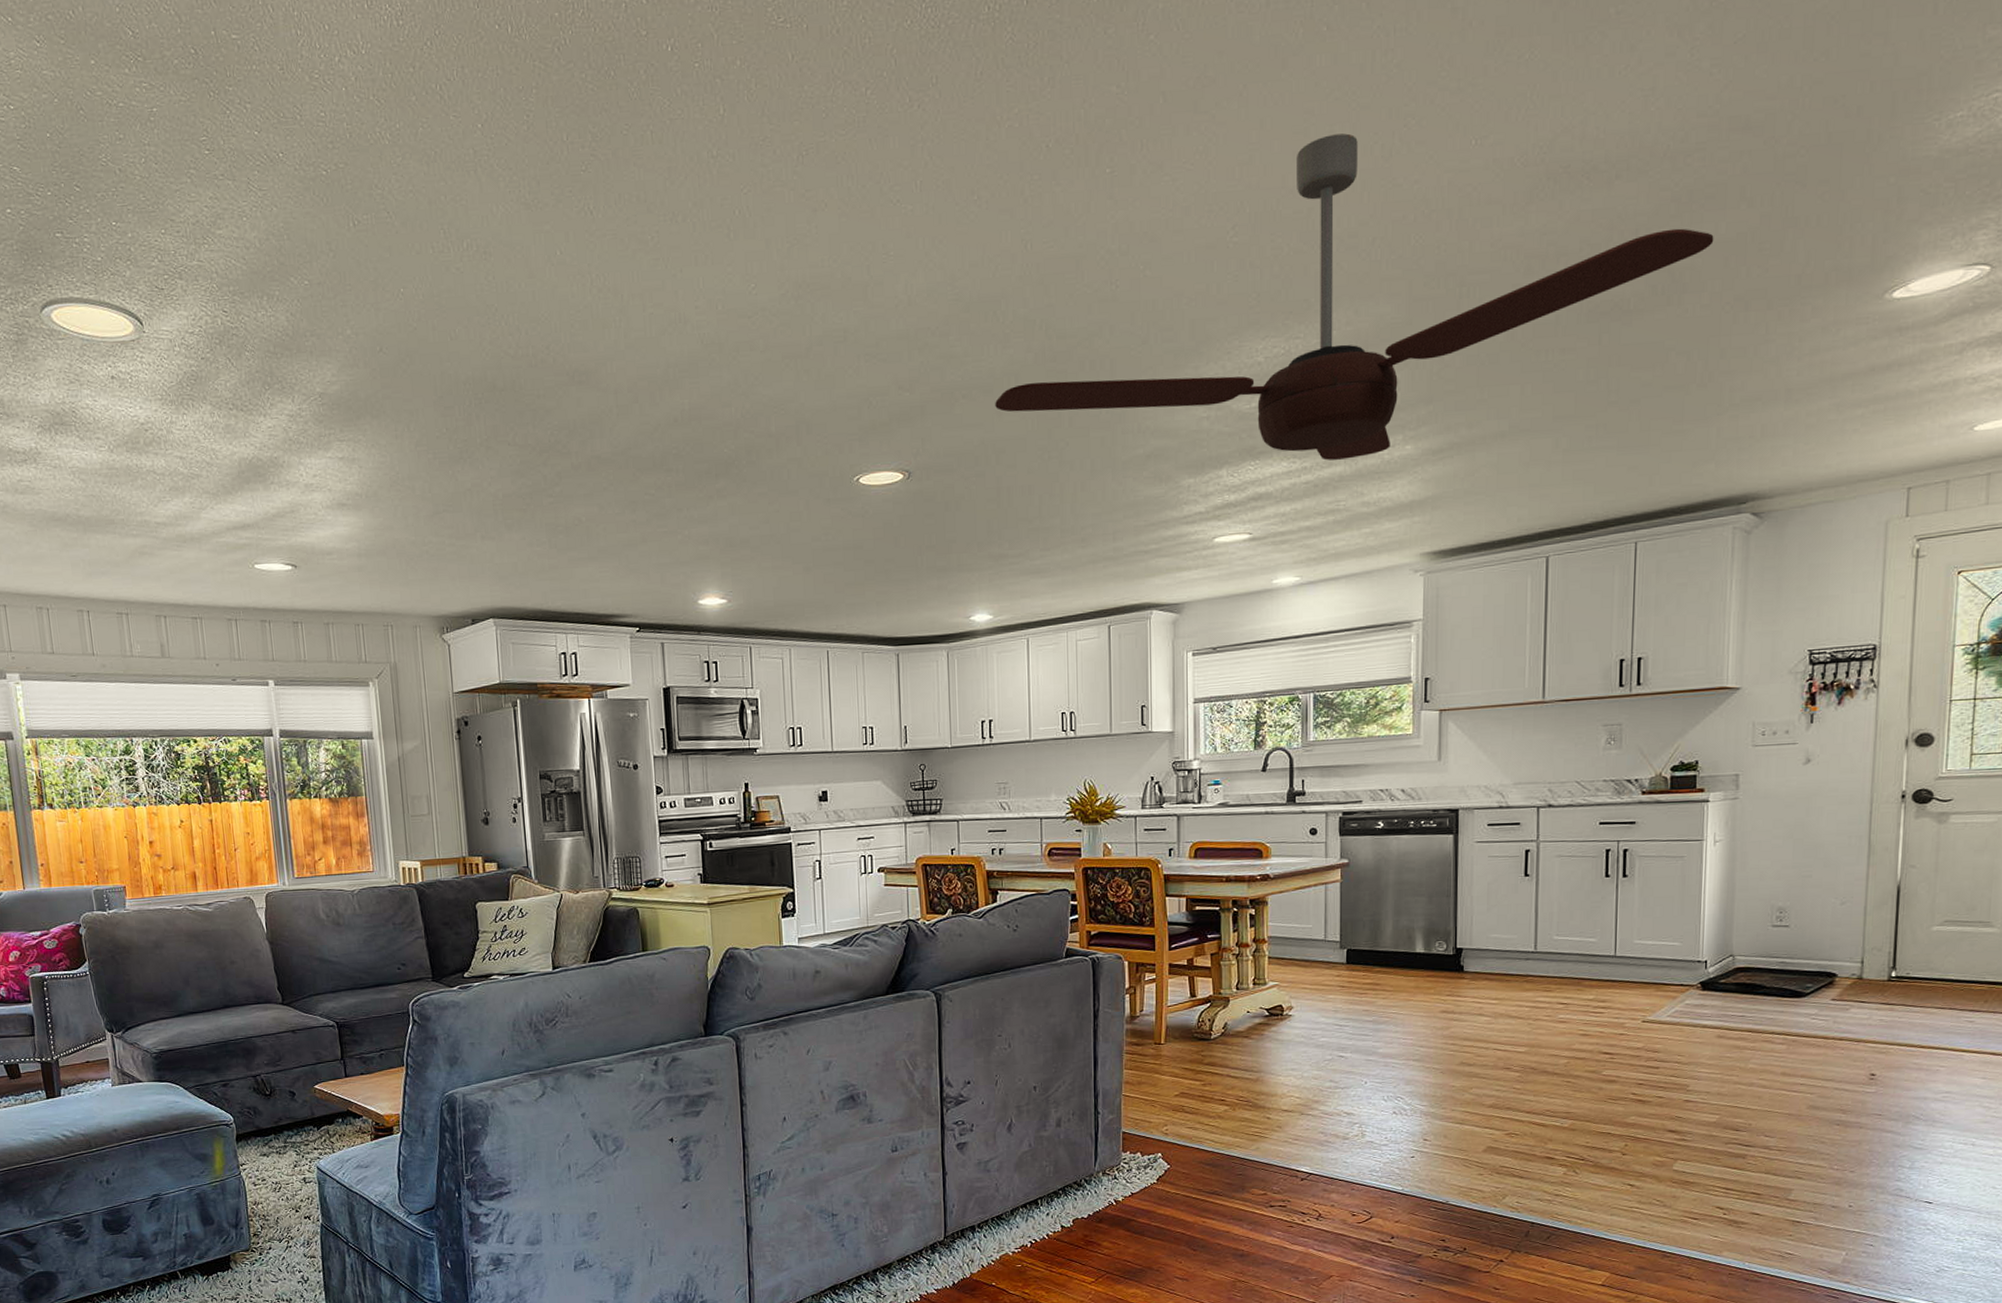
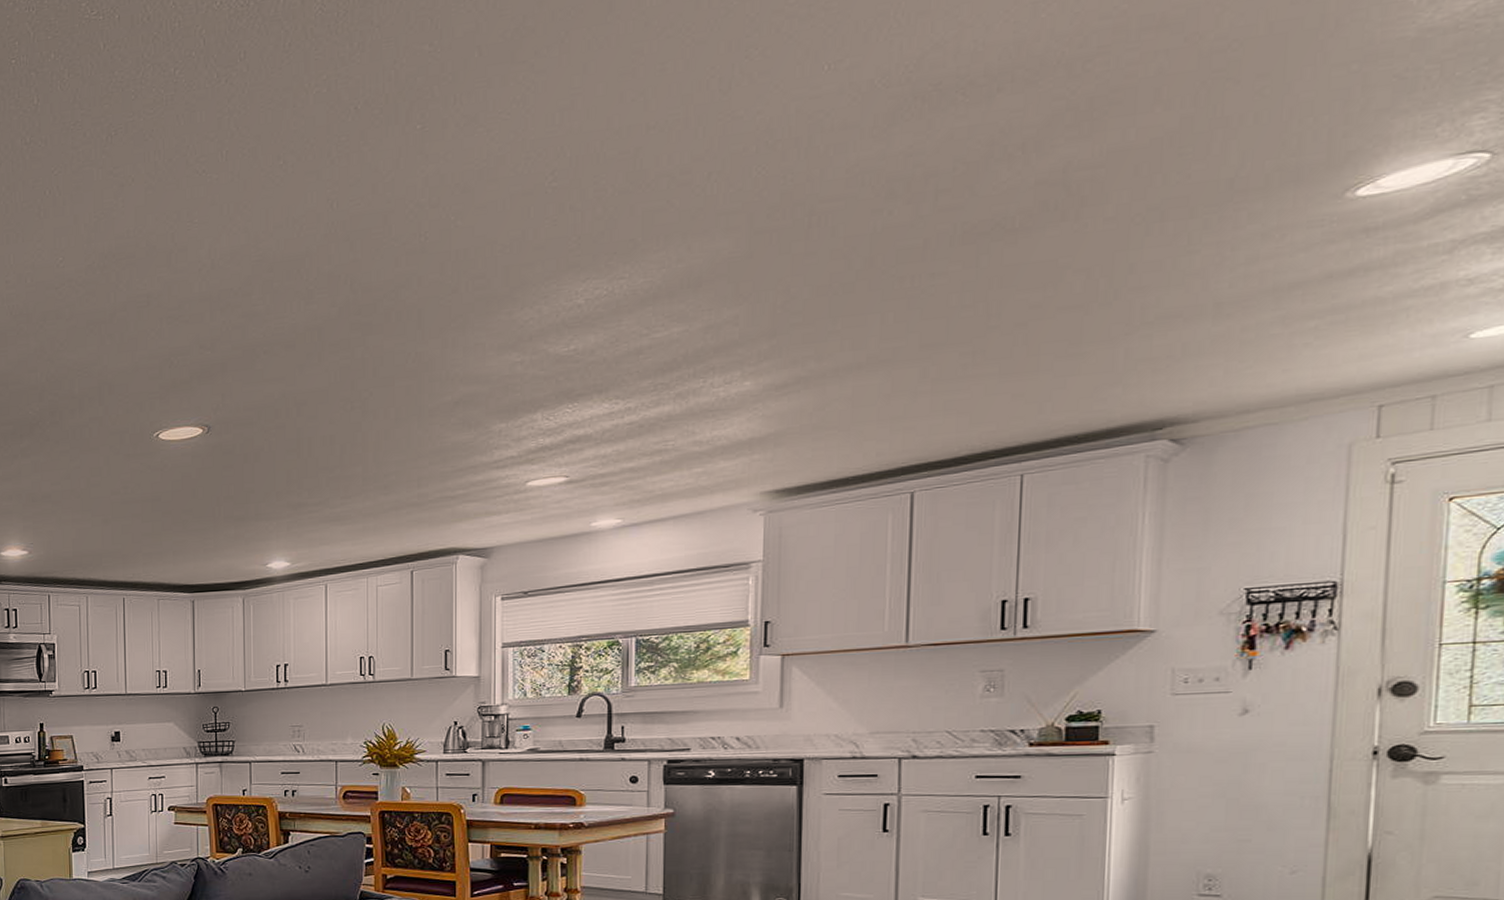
ceiling fan: present [995,133,1714,461] -> none [297,70,1121,400]

